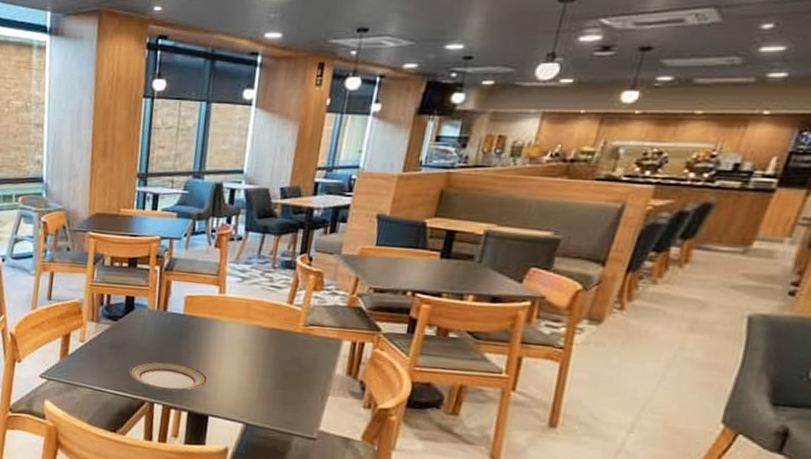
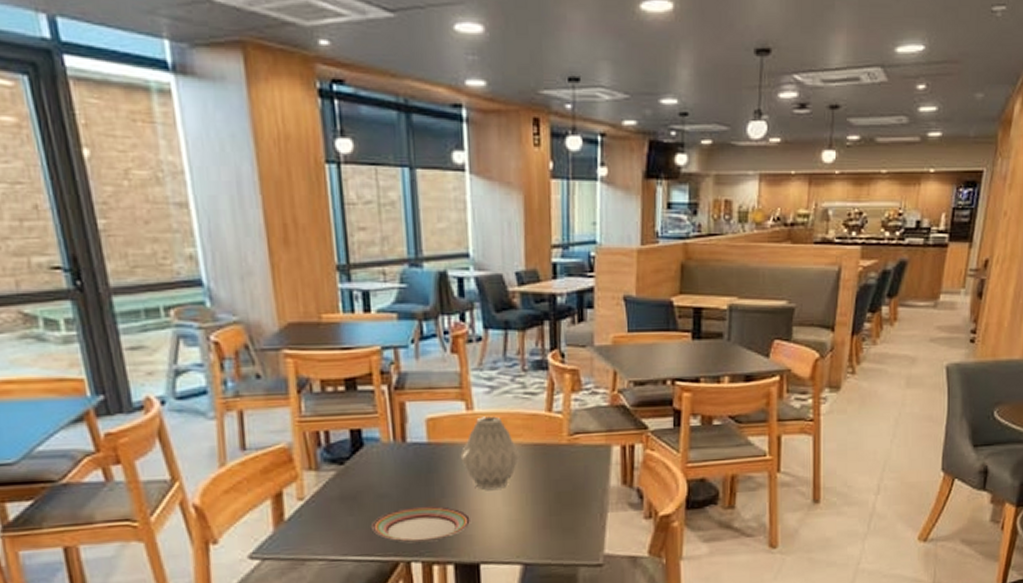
vase: none [207,300,259,360] -> present [460,416,520,490]

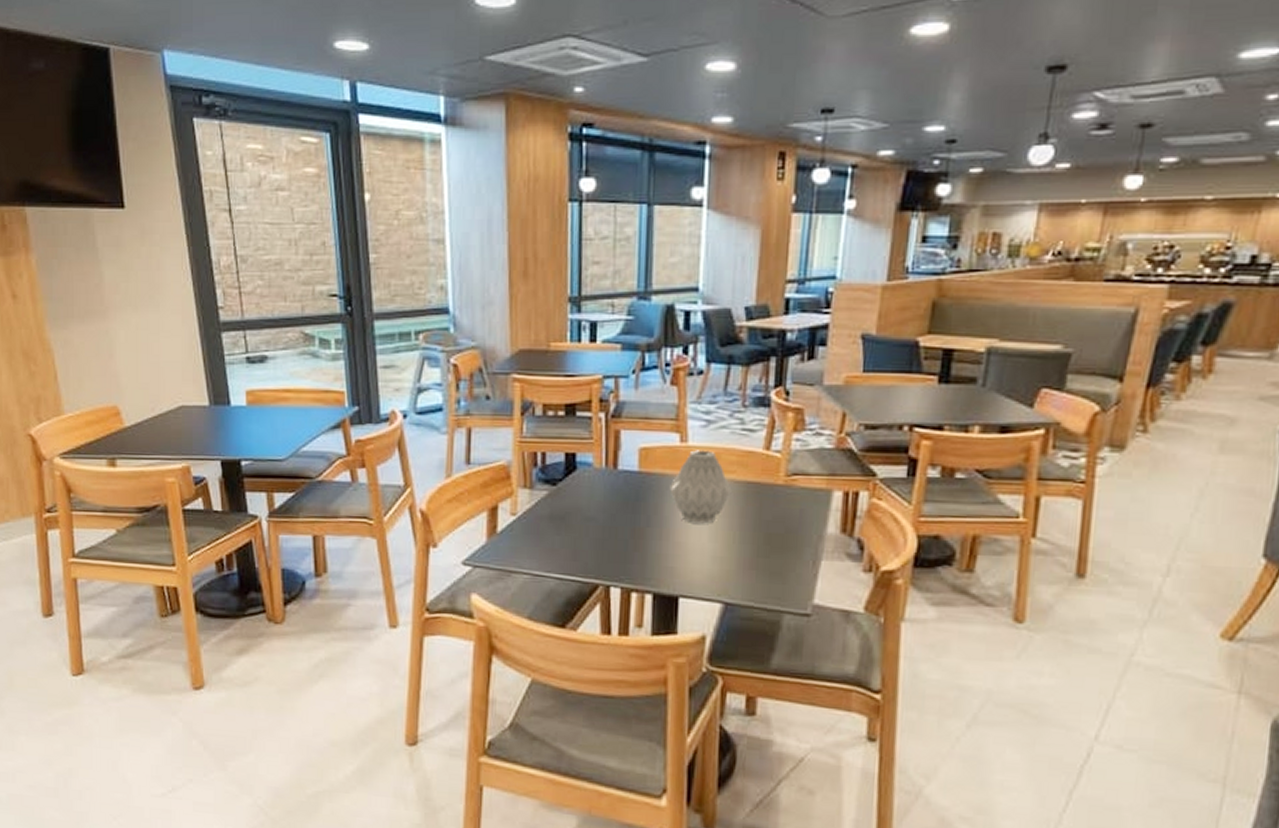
plate: present [372,505,470,544] -> none [576,532,673,569]

